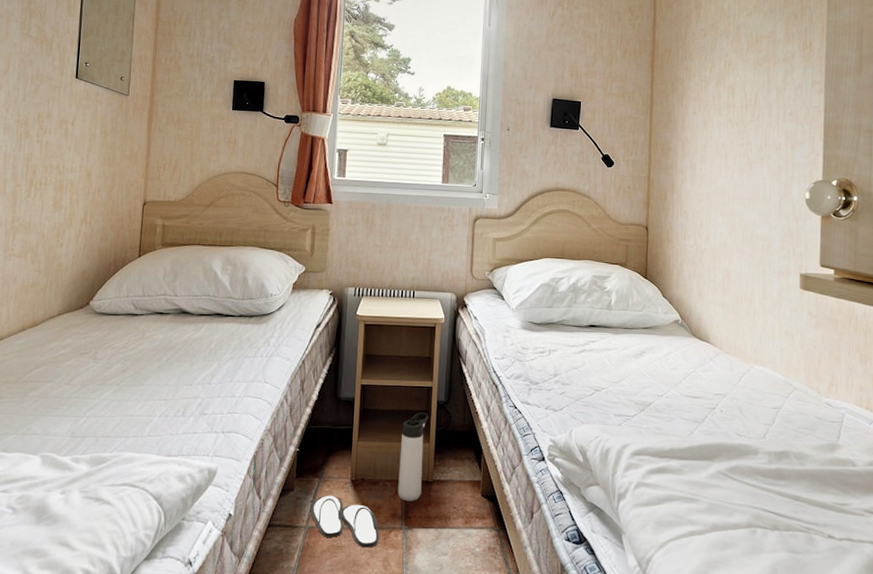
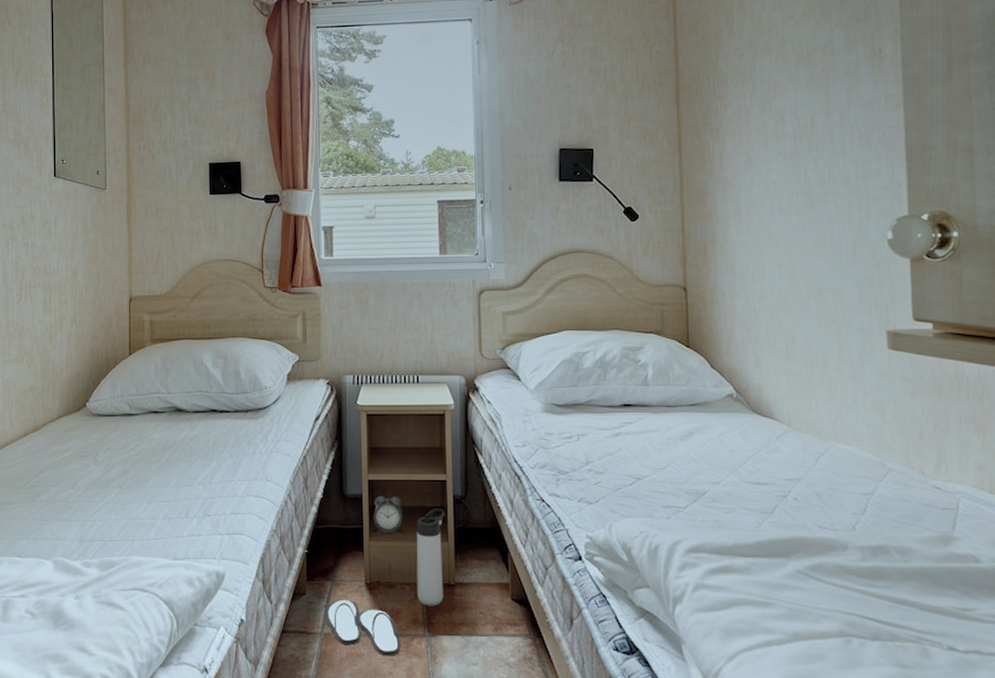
alarm clock: none [361,399,392,435] -> present [372,495,404,534]

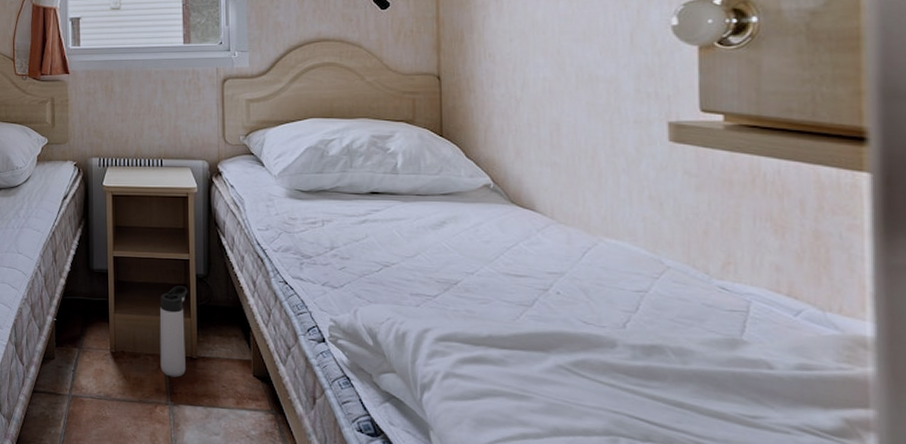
slippers: present [326,599,400,656] -> none [73,365,144,421]
alarm clock: present [372,495,404,534] -> none [117,271,148,308]

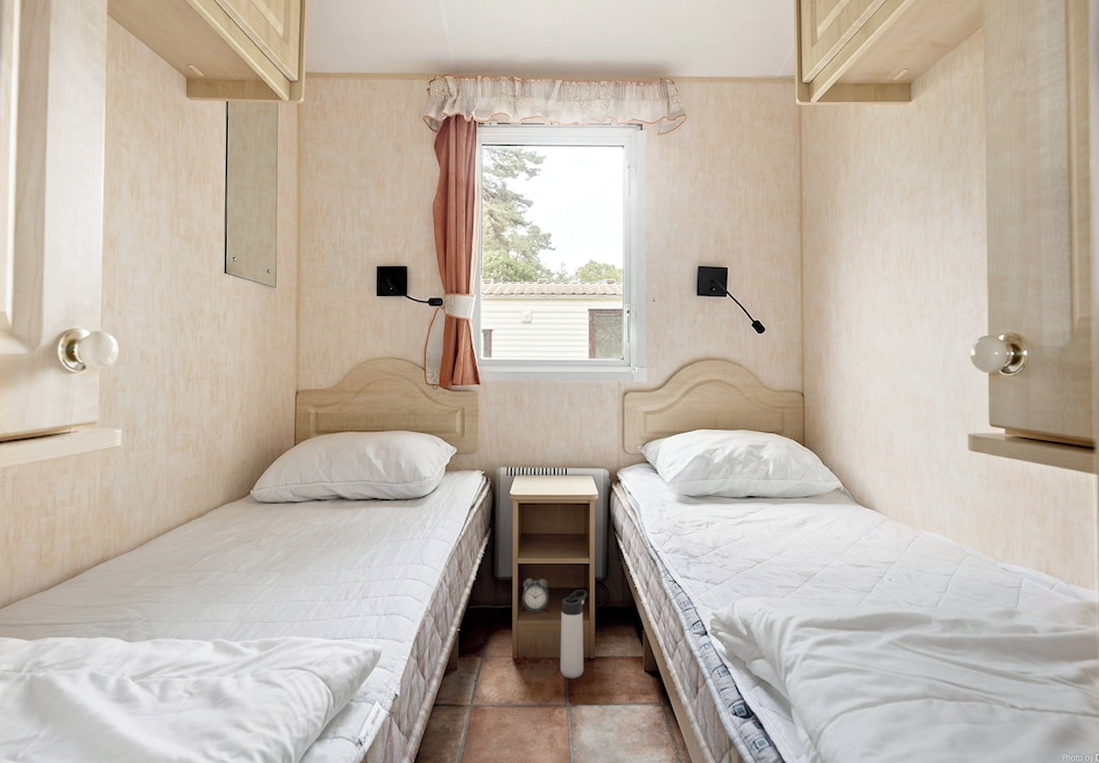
alarm clock: none [117,271,148,308] -> present [520,578,550,613]

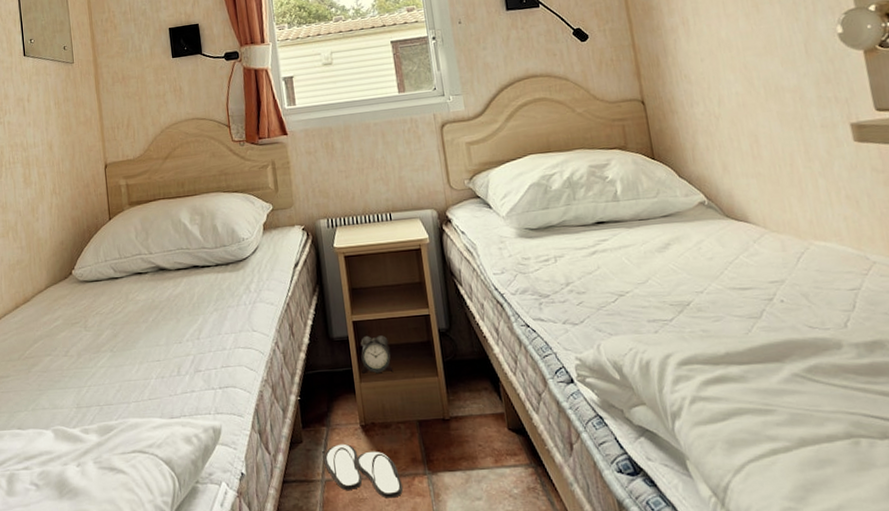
slippers: none [475,674,543,725] -> present [324,443,403,498]
thermos bottle: present [560,590,587,679] -> none [405,343,440,444]

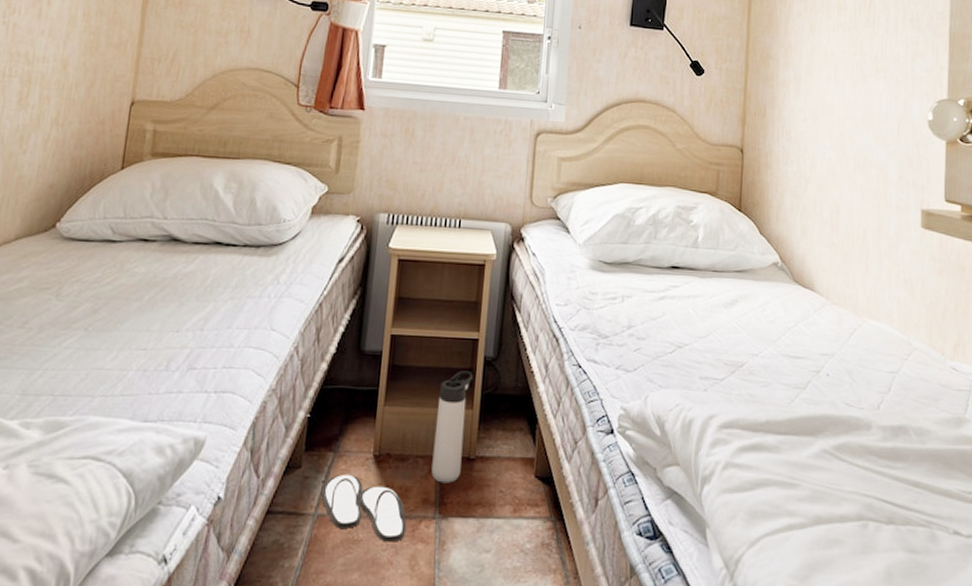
alarm clock: present [360,335,394,374] -> none [388,353,427,398]
thermos bottle: none [405,343,440,444] -> present [431,371,473,484]

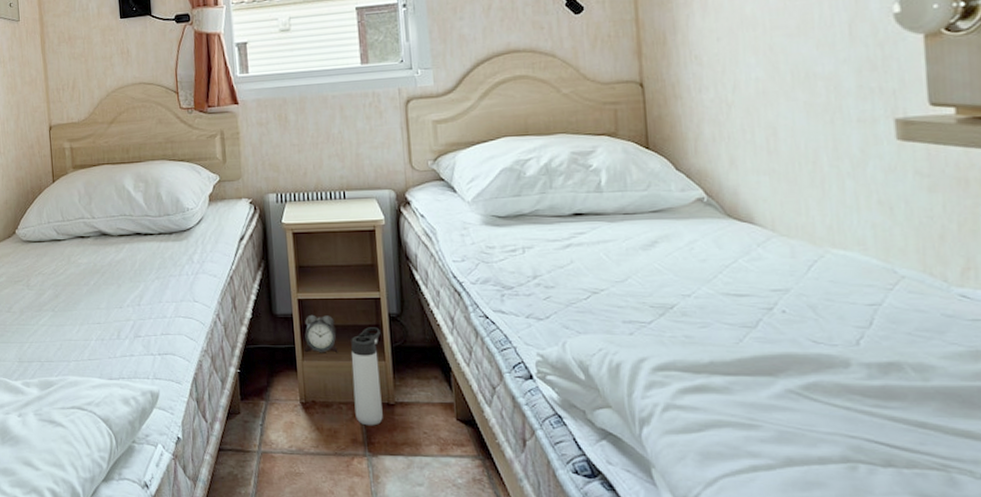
slippers: present [322,474,406,542] -> none [261,418,341,475]
alarm clock: none [388,353,427,398] -> present [305,314,338,353]

